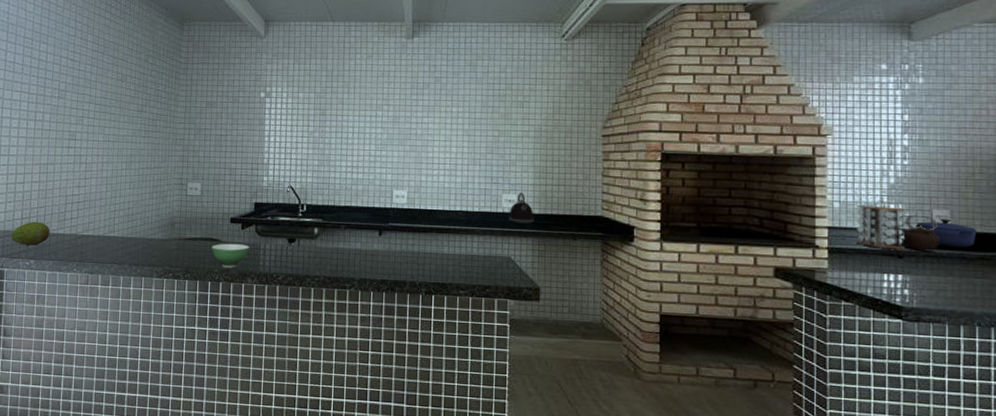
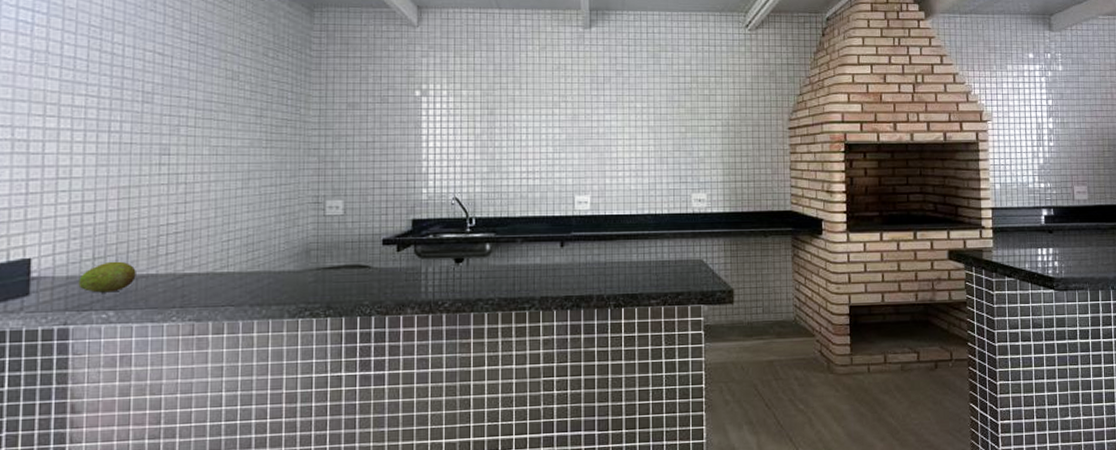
bowl: present [211,243,250,269] -> none [358,269,408,299]
kettle: present [509,192,534,224] -> none [699,191,725,224]
spice rack: present [857,200,906,250] -> none [1014,180,1054,225]
teapot: present [900,214,938,252] -> none [1049,192,1079,226]
cooking pot: present [916,218,977,249] -> none [1061,194,1108,220]

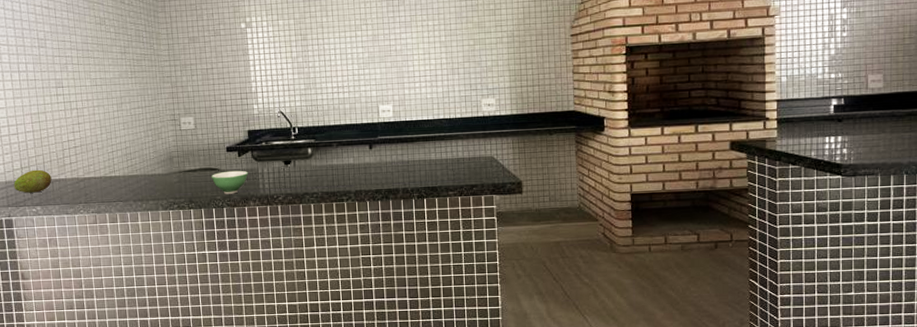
bowl: none [358,269,408,299] -> present [211,170,249,195]

